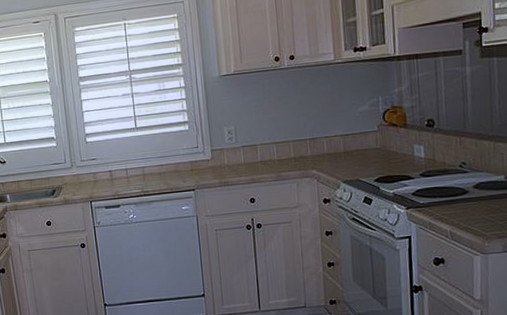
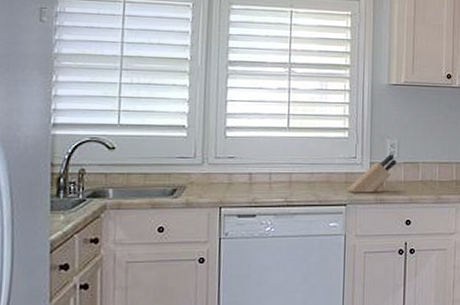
knife block: none [194,140,236,179] -> present [348,154,397,193]

